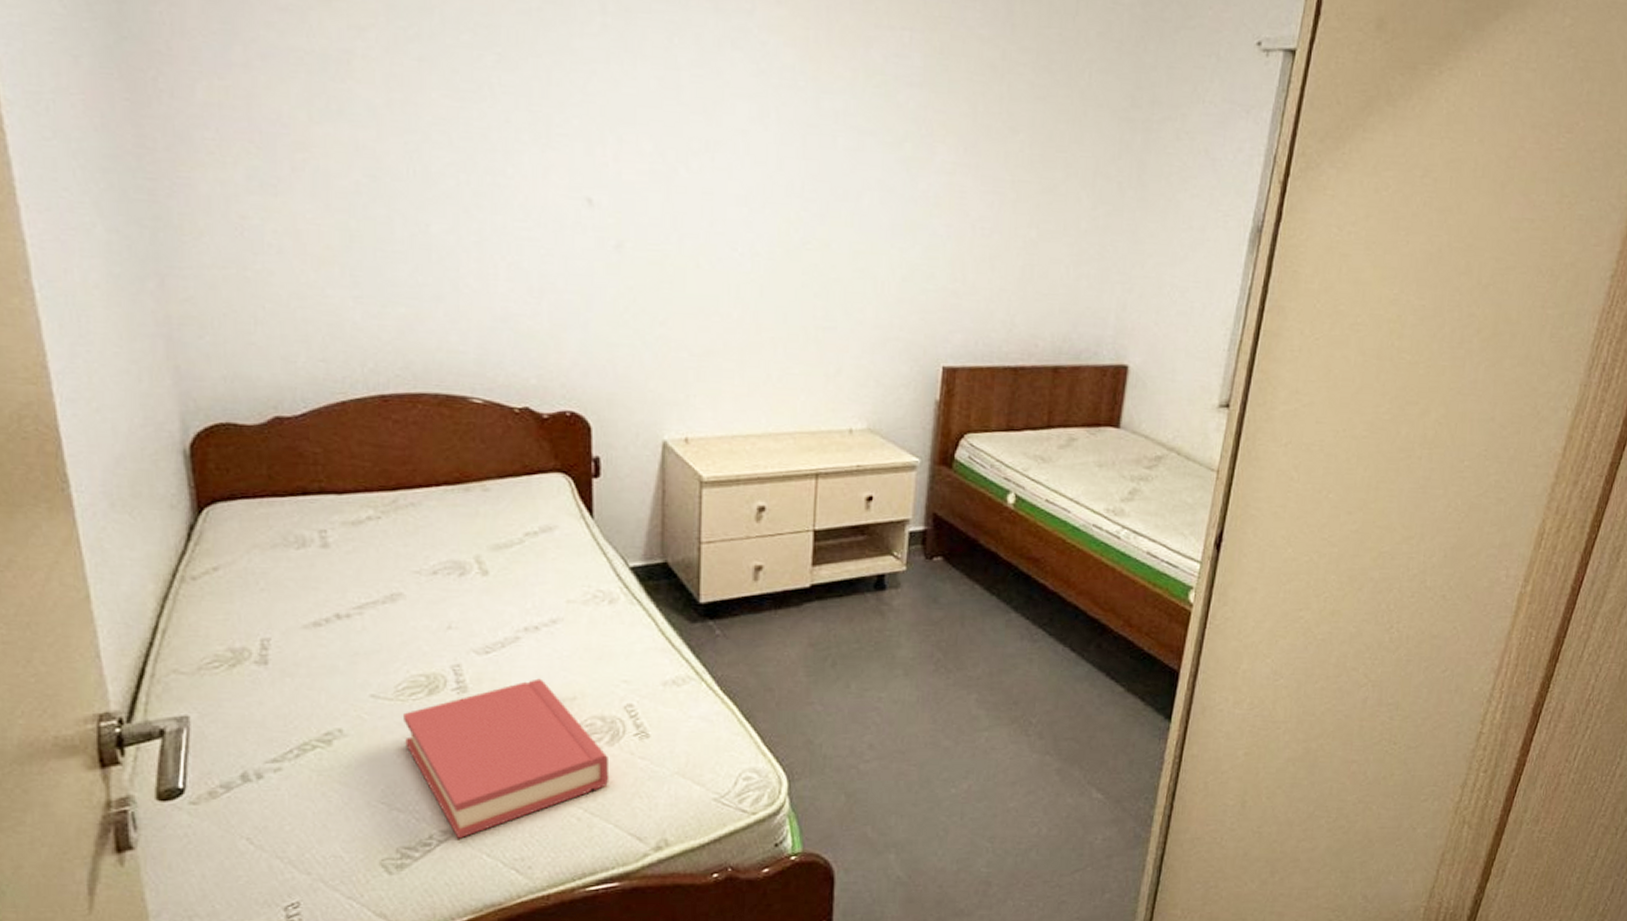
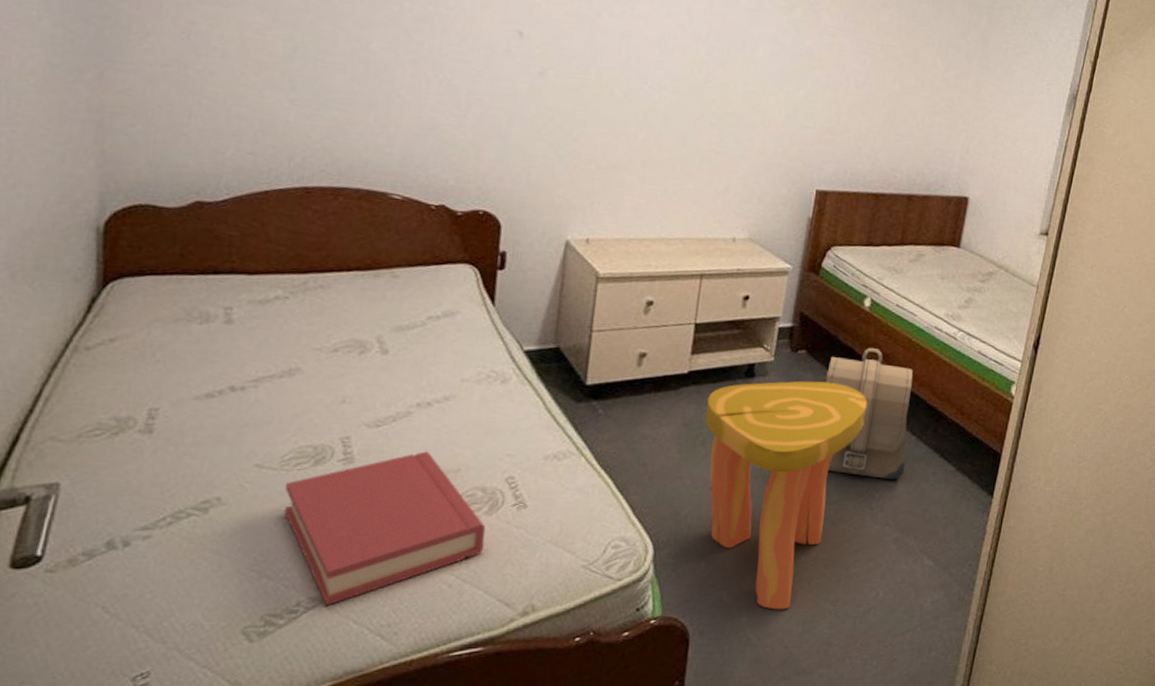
stool: none [834,592,1018,847] -> present [705,381,868,610]
backpack: none [966,551,1070,703] -> present [824,347,913,479]

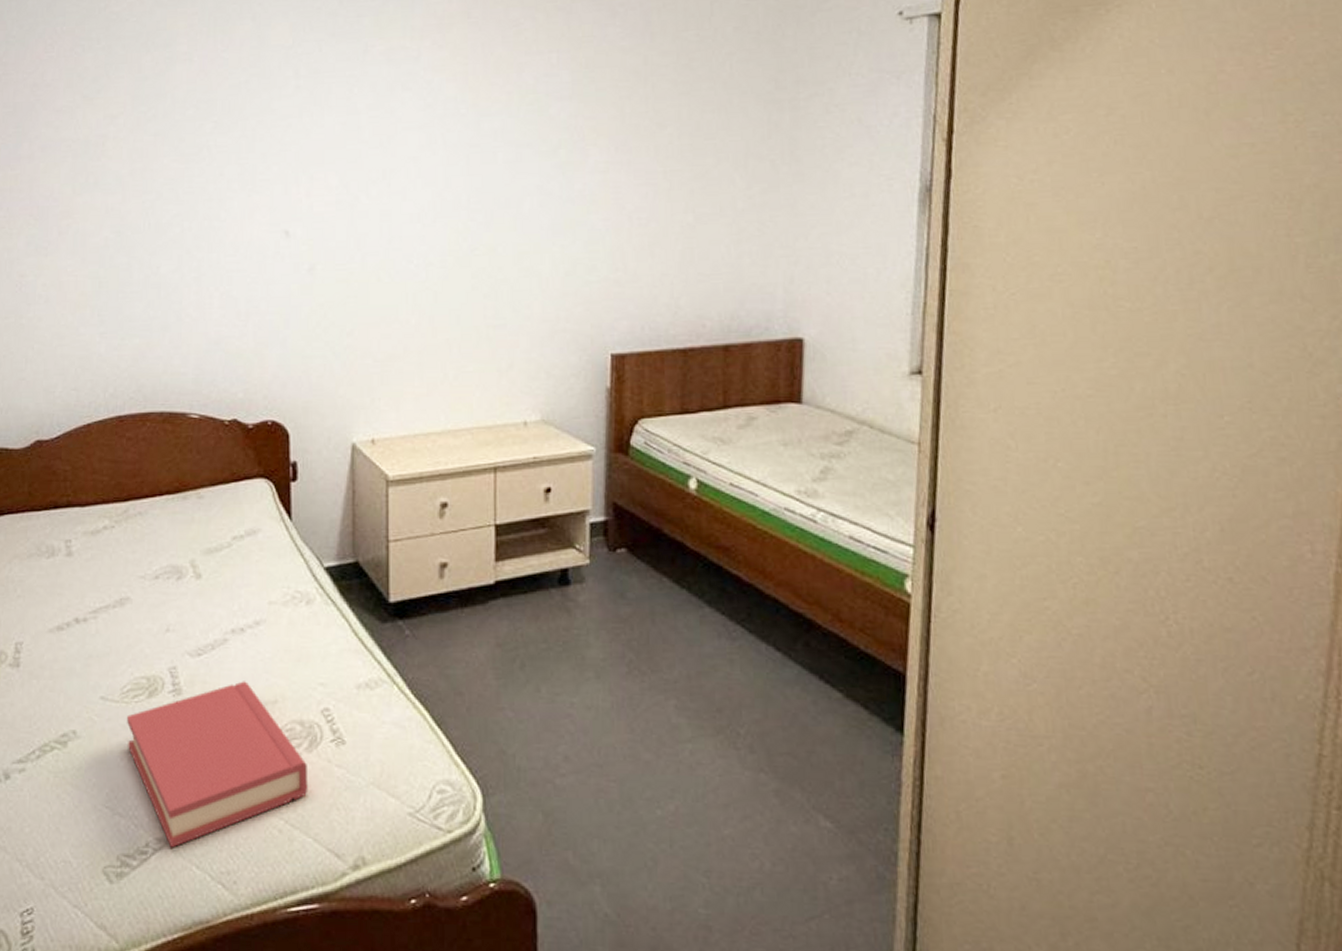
stool: present [705,381,868,610] -> none [520,586,712,879]
backpack: present [824,347,913,479] -> none [654,539,774,710]

